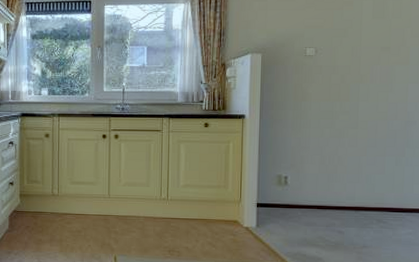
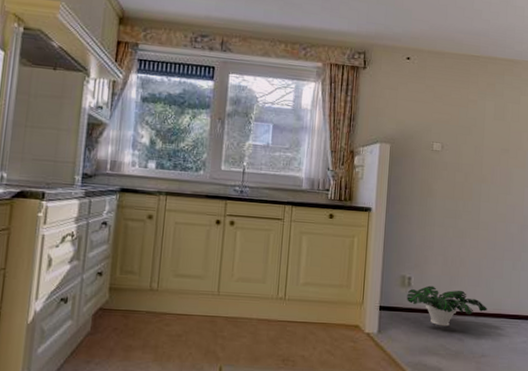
potted plant: none [284,183,368,220] -> present [407,285,487,327]

